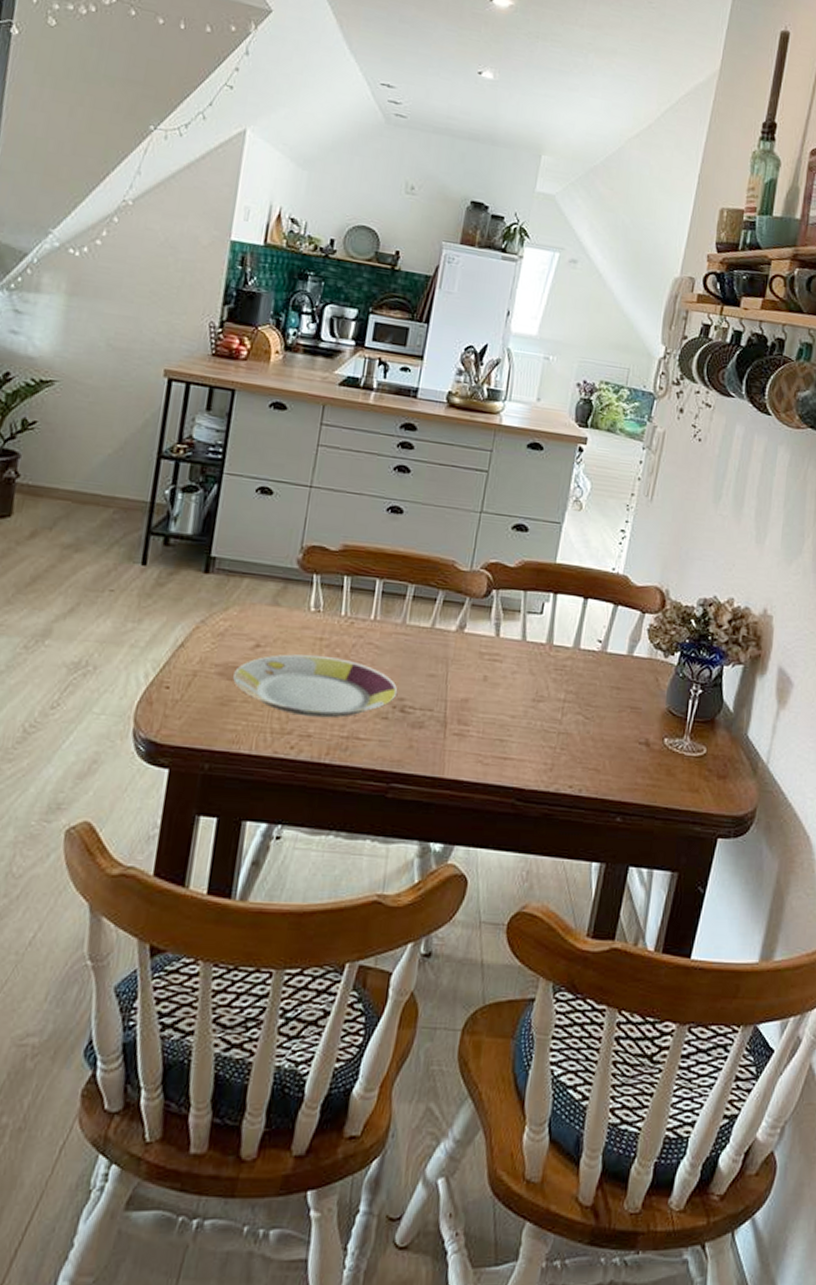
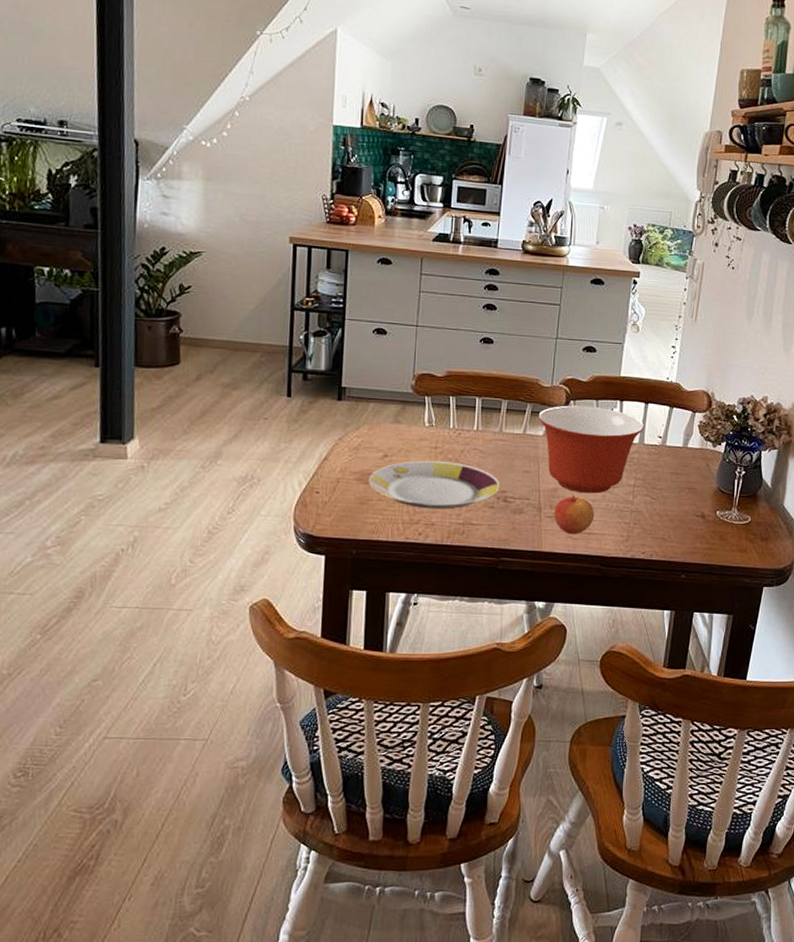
mixing bowl: none [451,595,582,708] -> present [538,405,645,494]
apple: none [462,707,513,759] -> present [554,494,595,535]

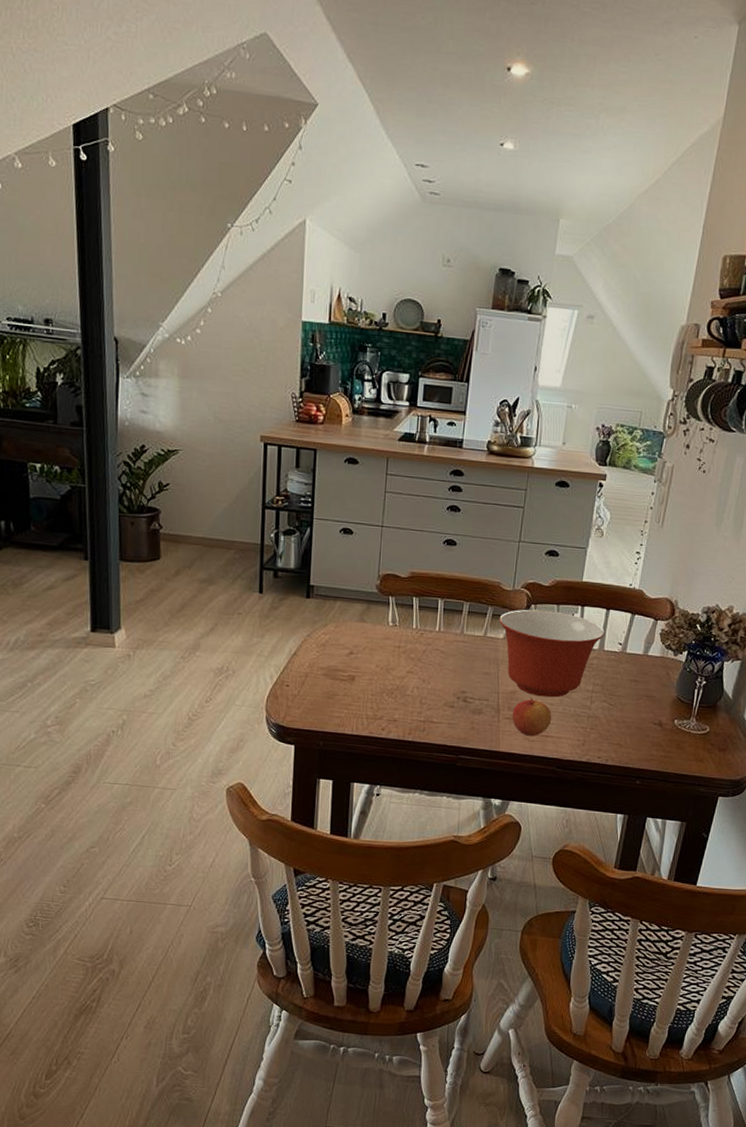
plate: present [369,460,500,510] -> none [335,658,461,707]

